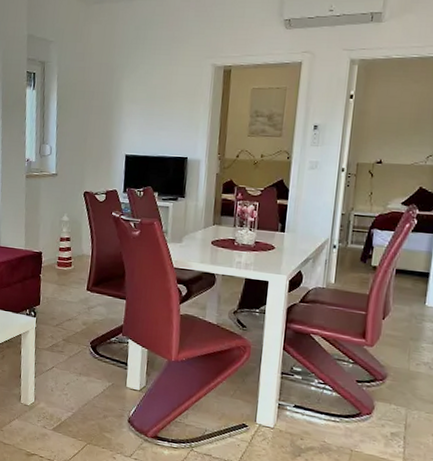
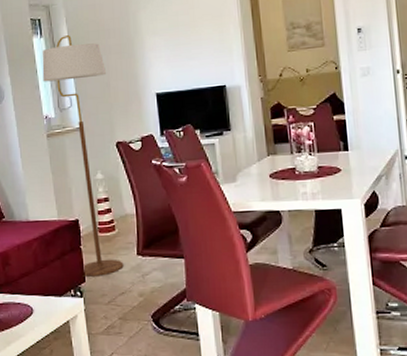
floor lamp: none [29,91,86,303] -> present [42,35,124,277]

